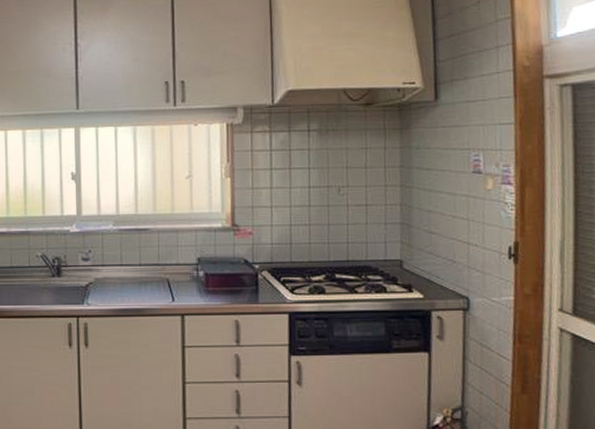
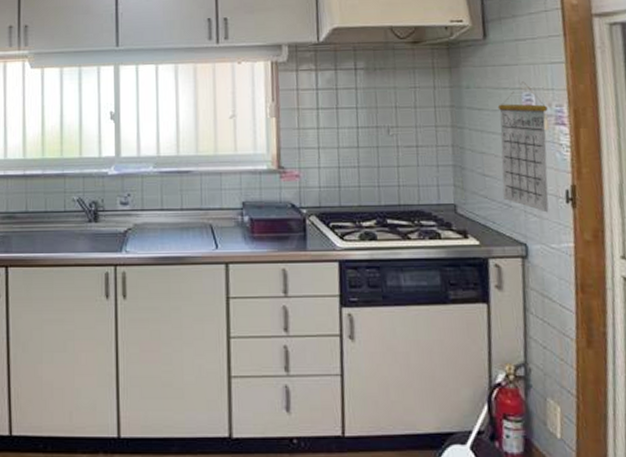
calendar: none [446,142,495,268] -> present [497,81,549,213]

